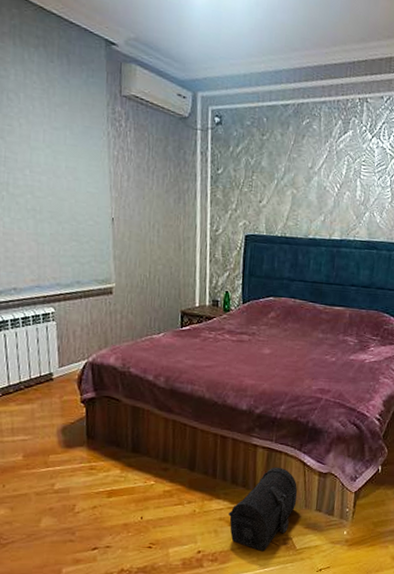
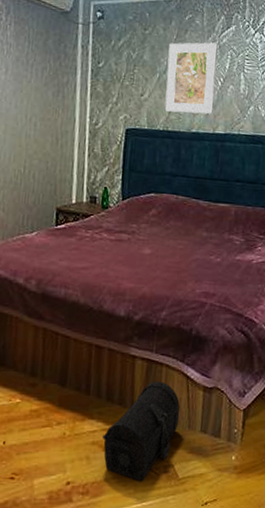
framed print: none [282,148,335,220] -> present [165,42,218,114]

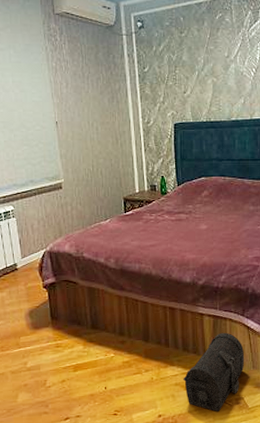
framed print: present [165,42,218,114] -> none [204,37,249,104]

